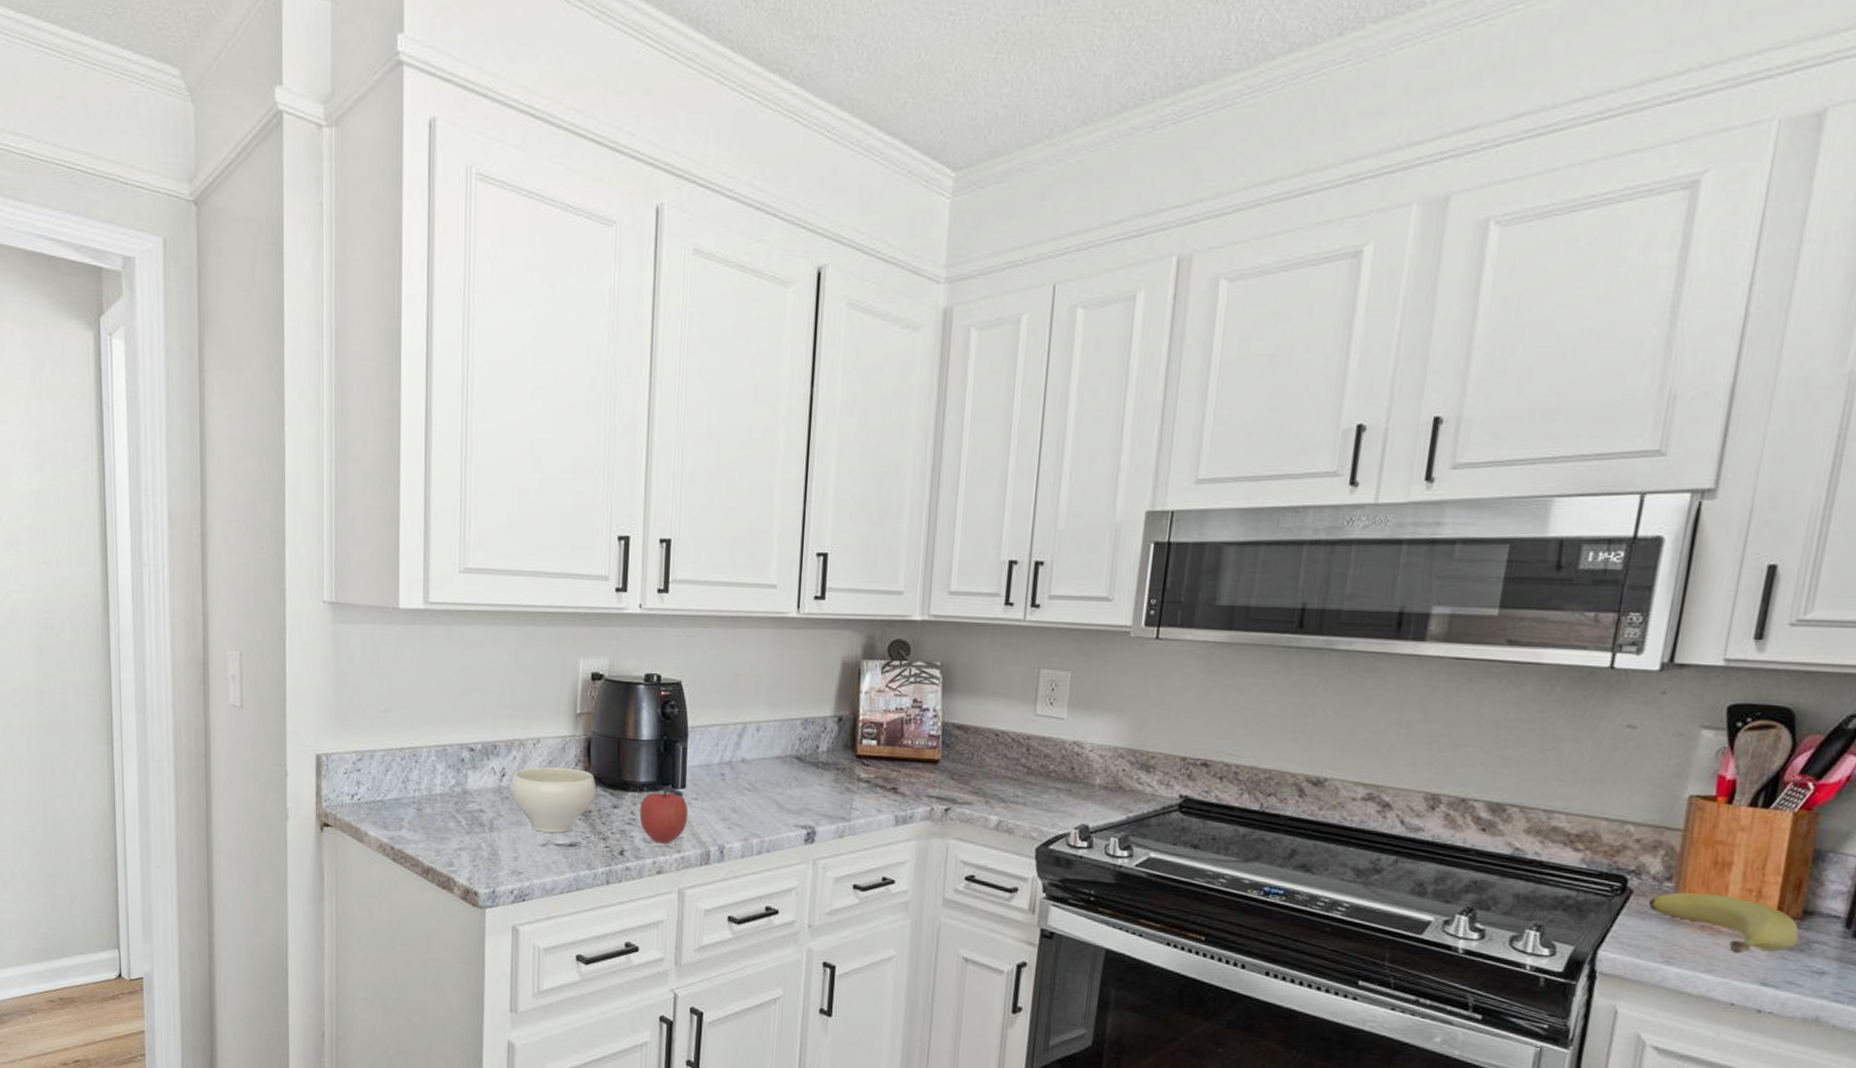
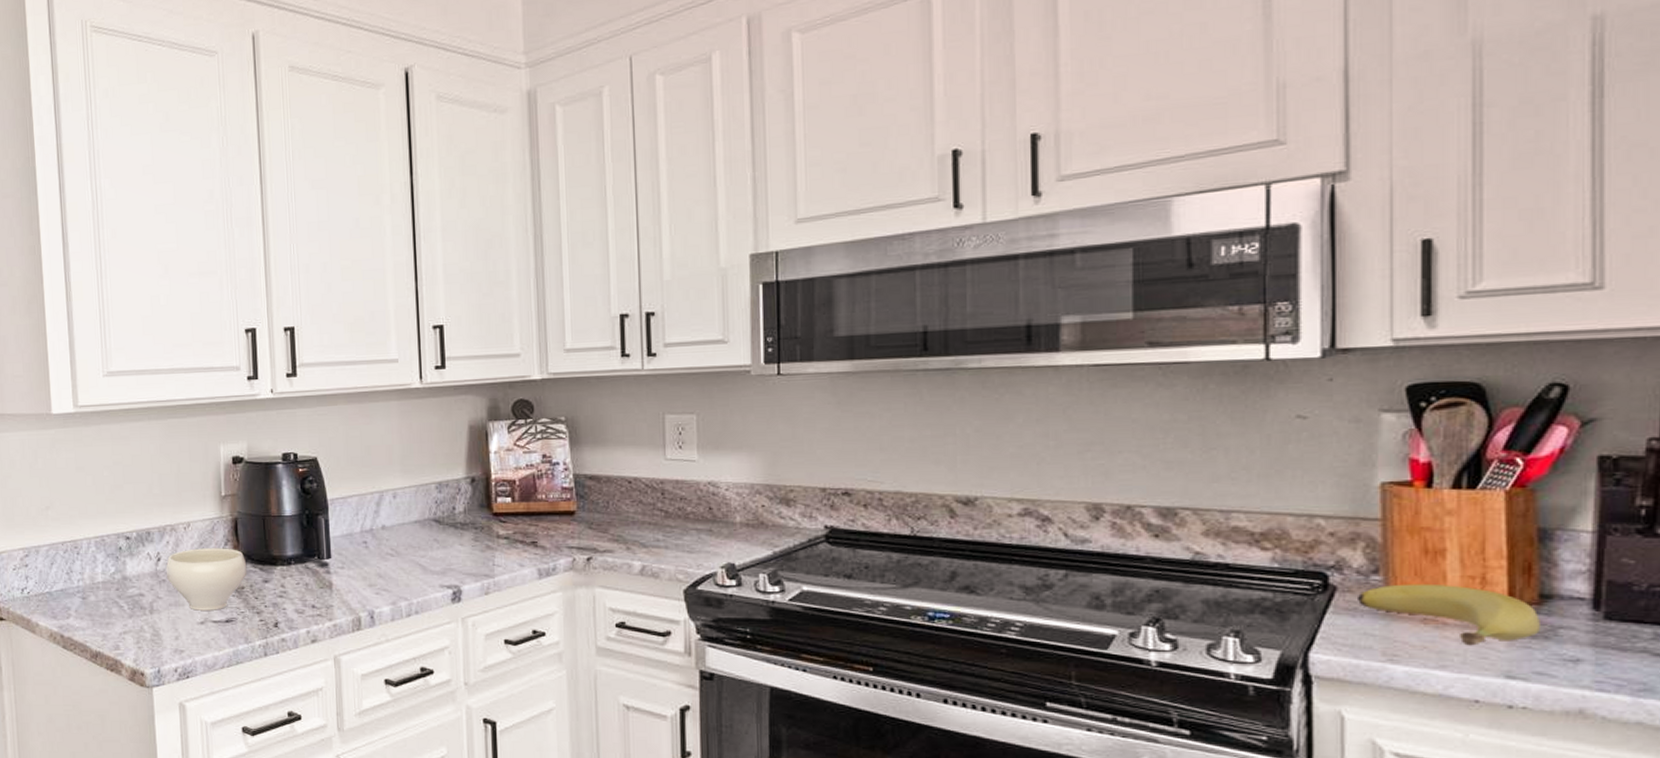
fruit: present [639,788,689,844] -> none [289,560,337,613]

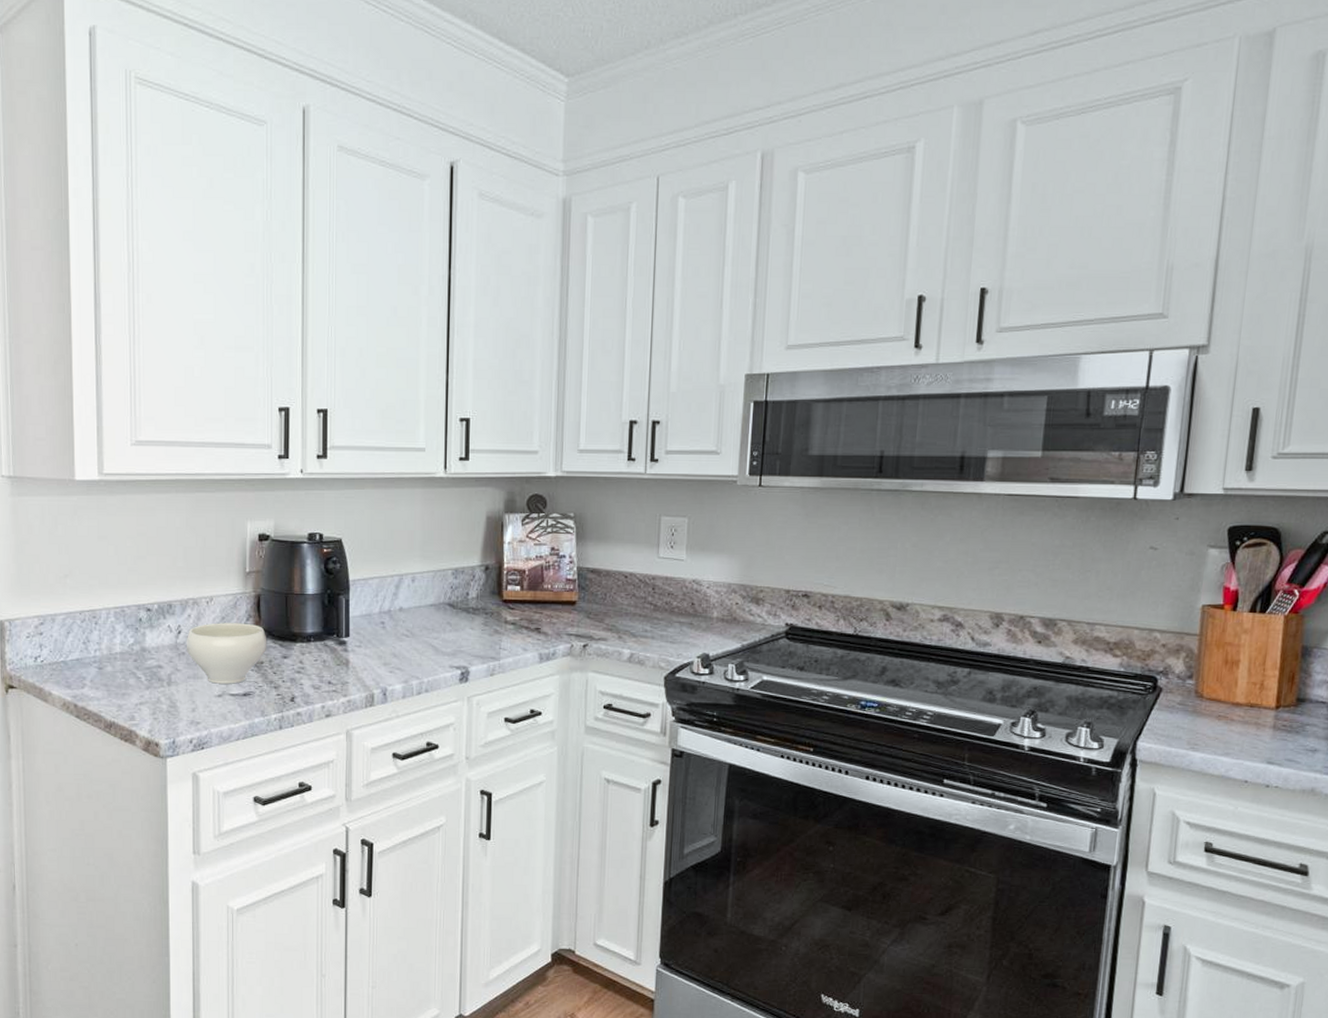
banana: present [1358,583,1540,646] -> none [1176,687,1295,738]

